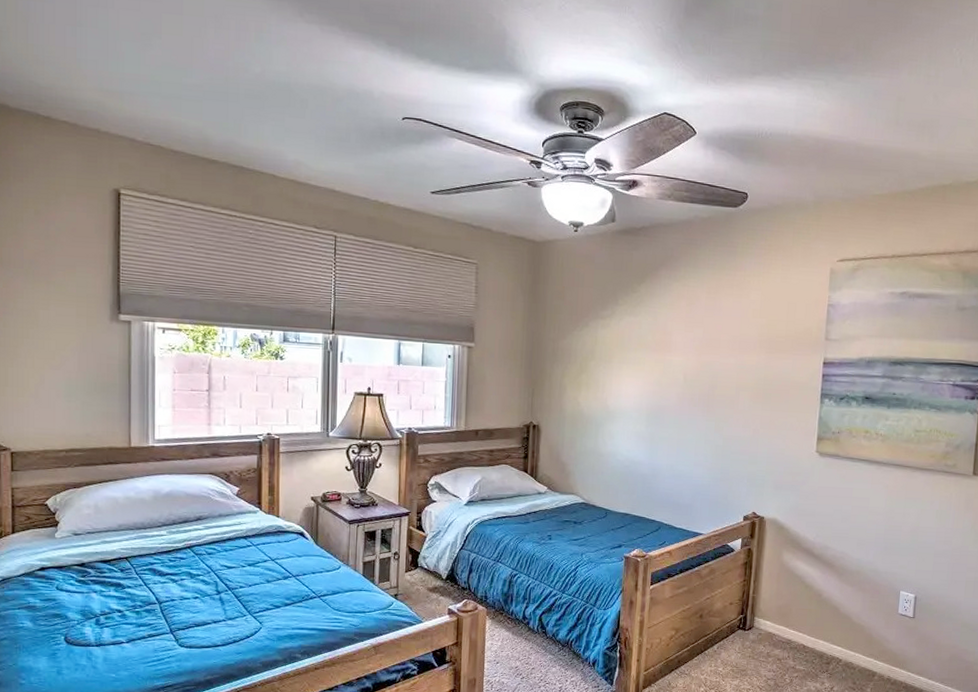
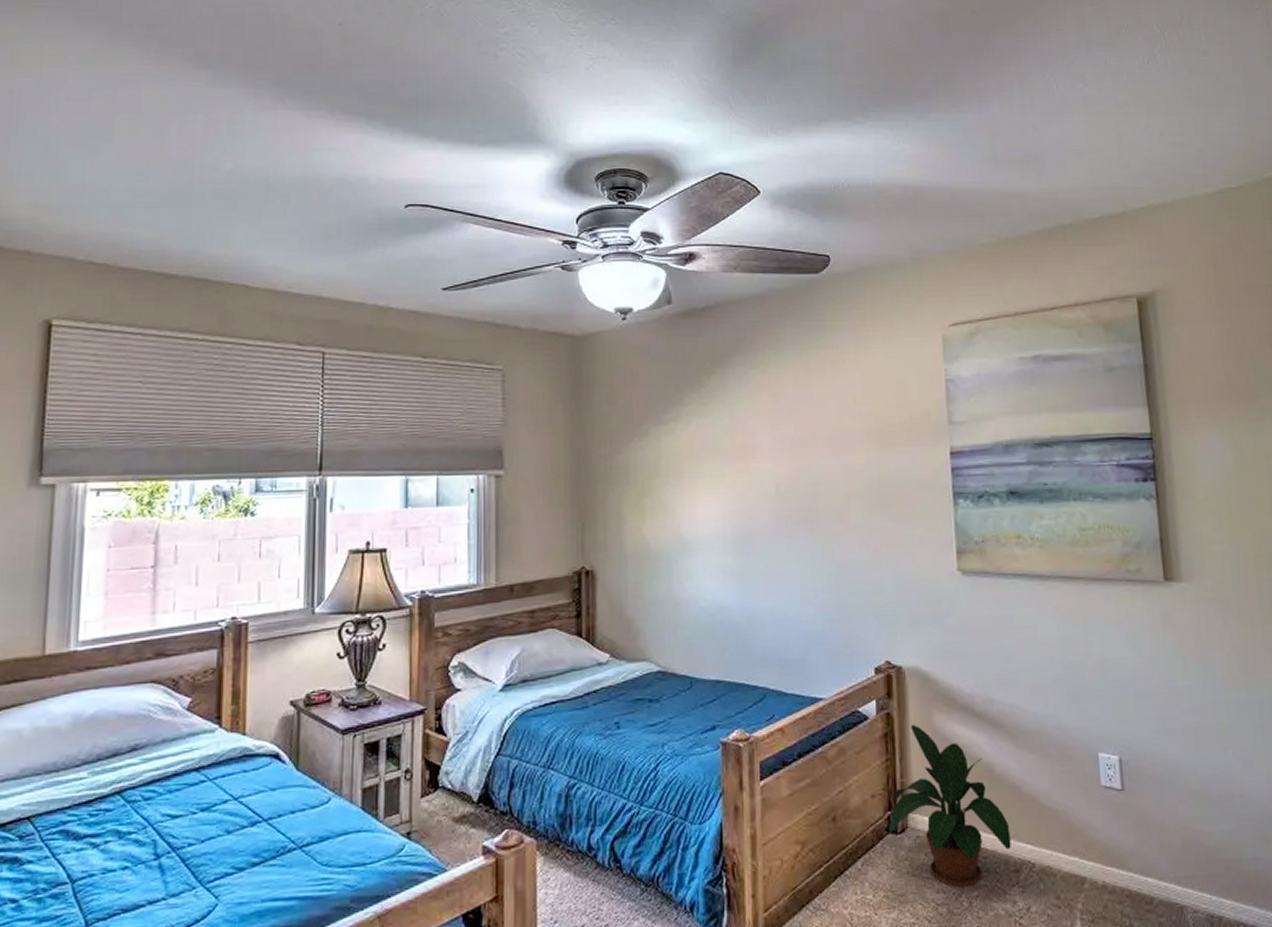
potted plant: none [739,558,827,670] -> present [888,724,1011,888]

